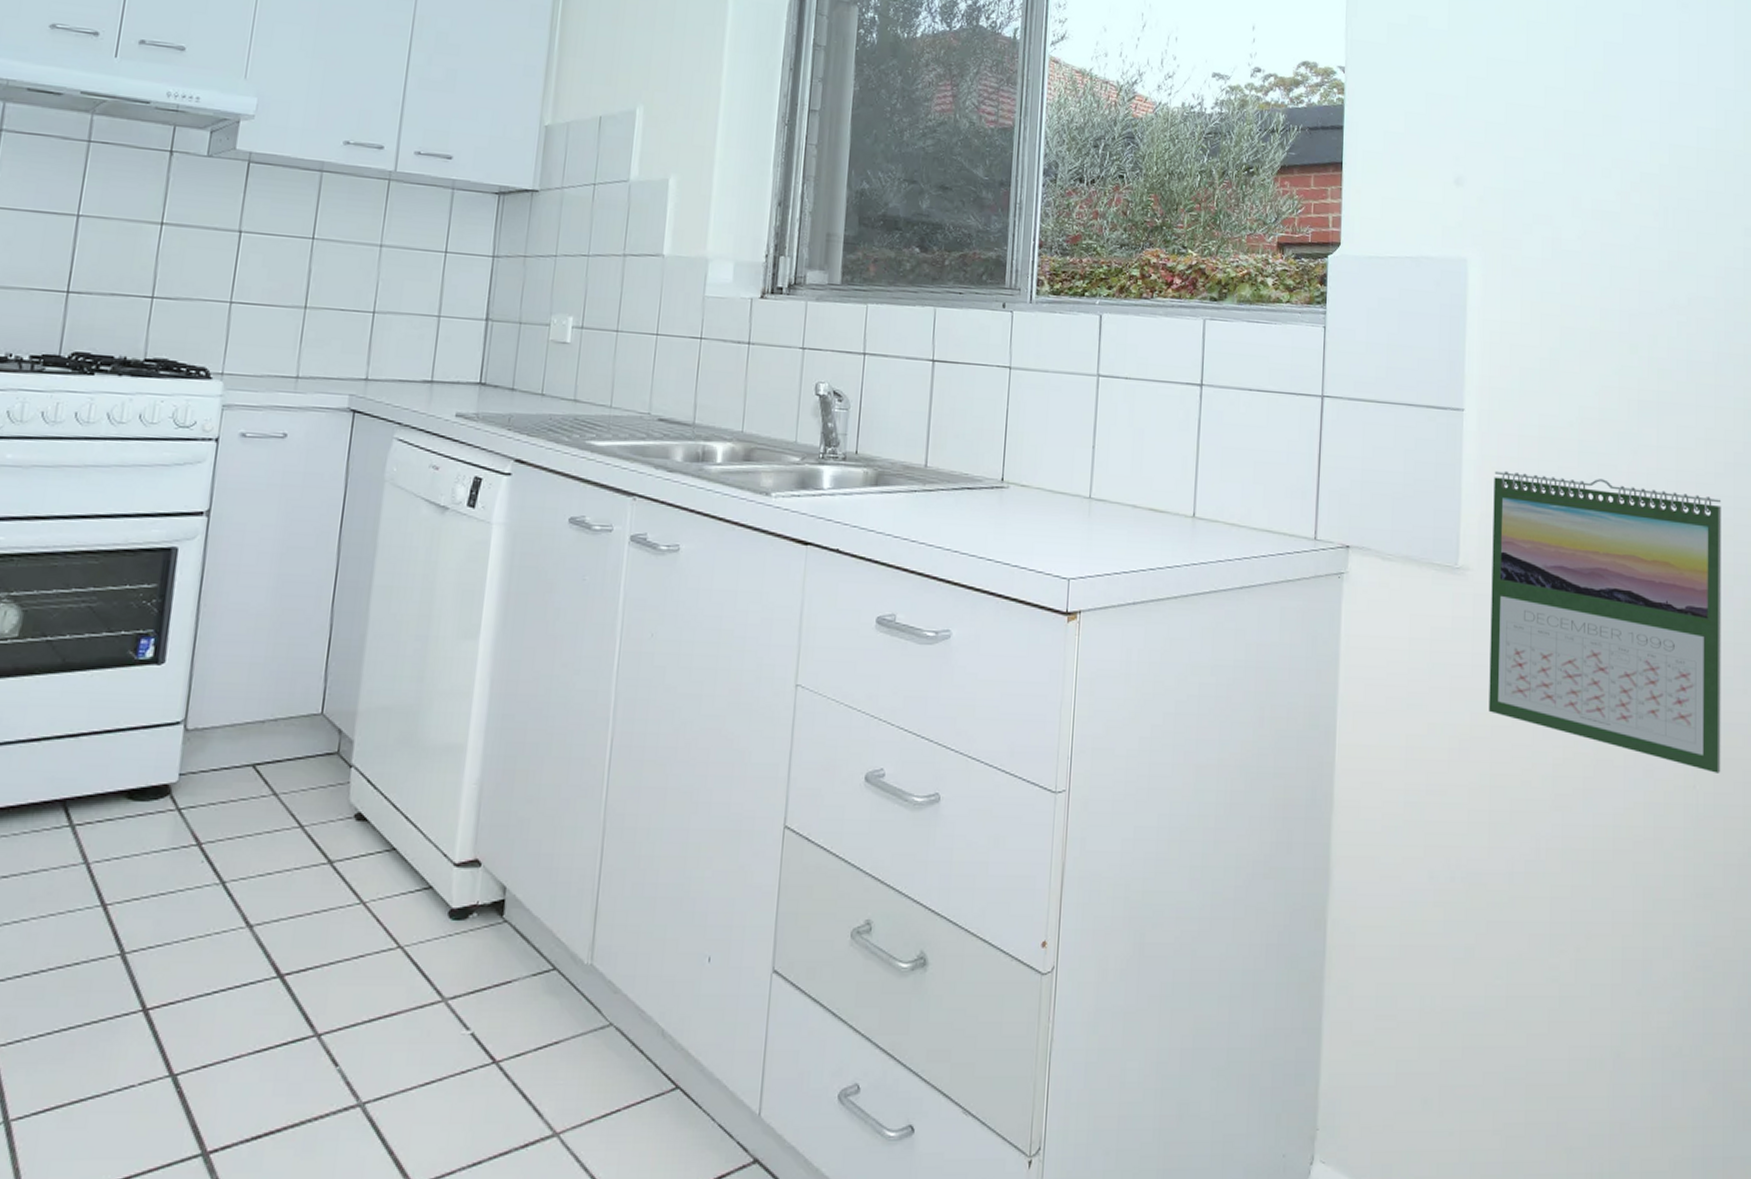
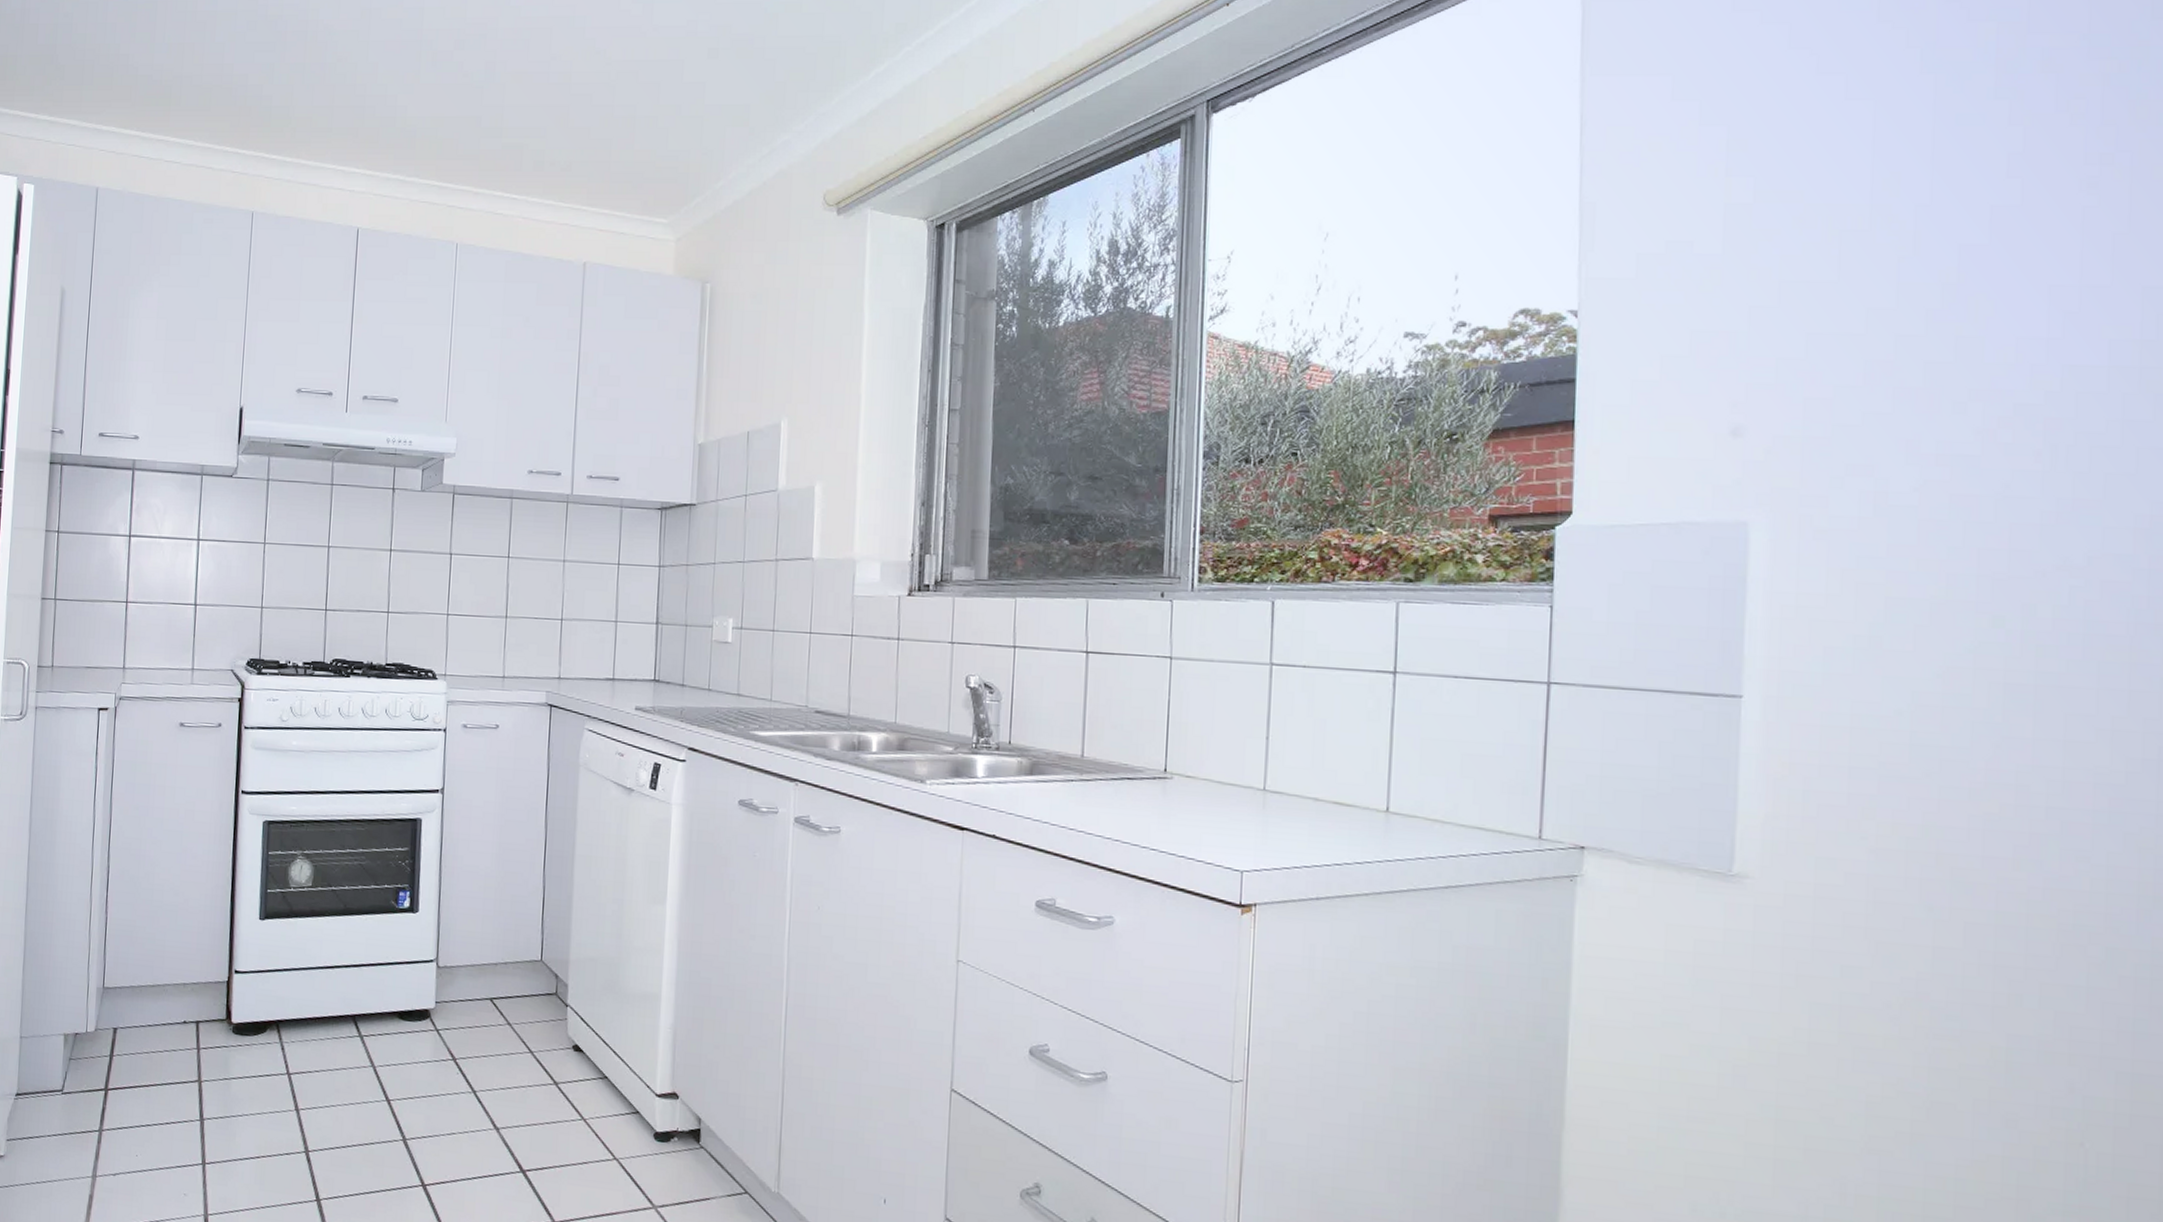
calendar: present [1488,470,1722,773] -> none [1774,766,2136,1132]

